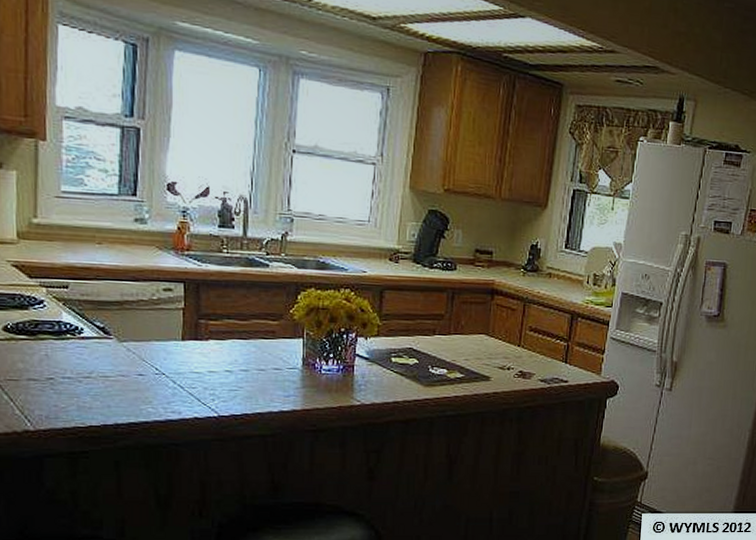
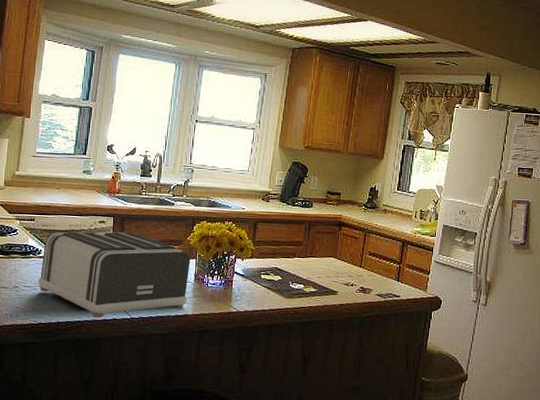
toaster: none [81,303,296,417] -> present [37,232,191,318]

